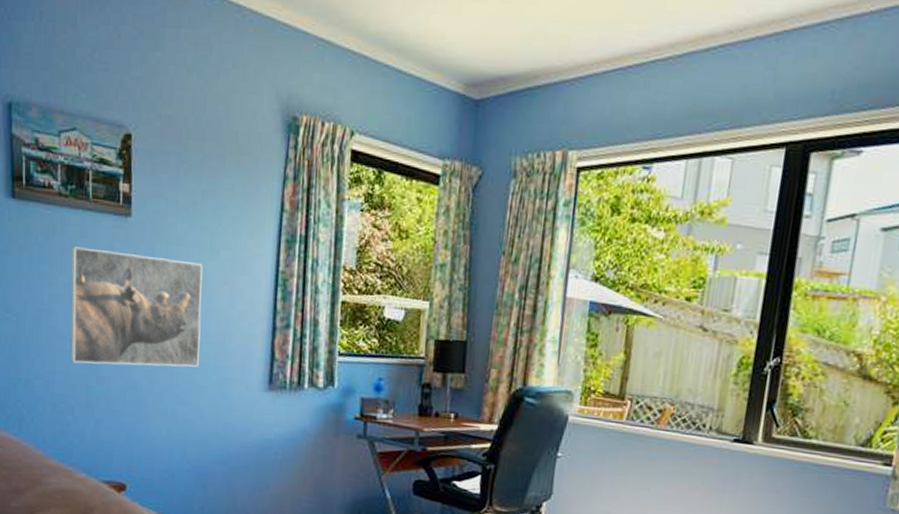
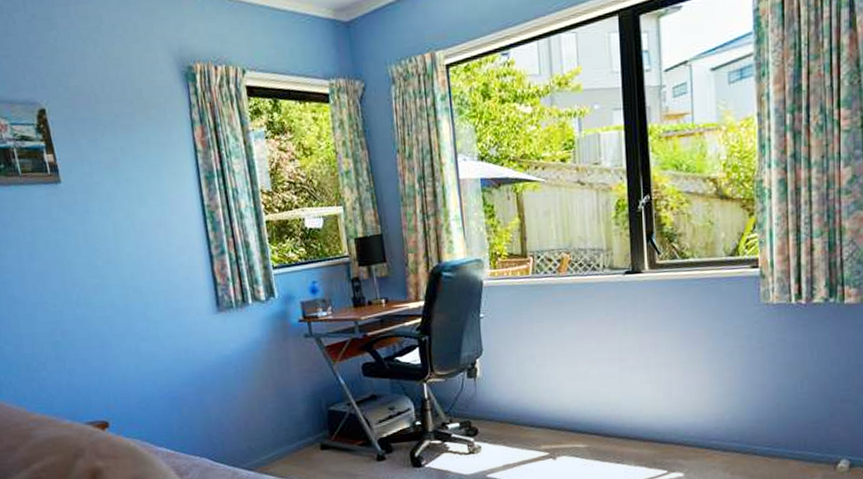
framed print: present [70,246,203,367] -> none [12,212,151,324]

